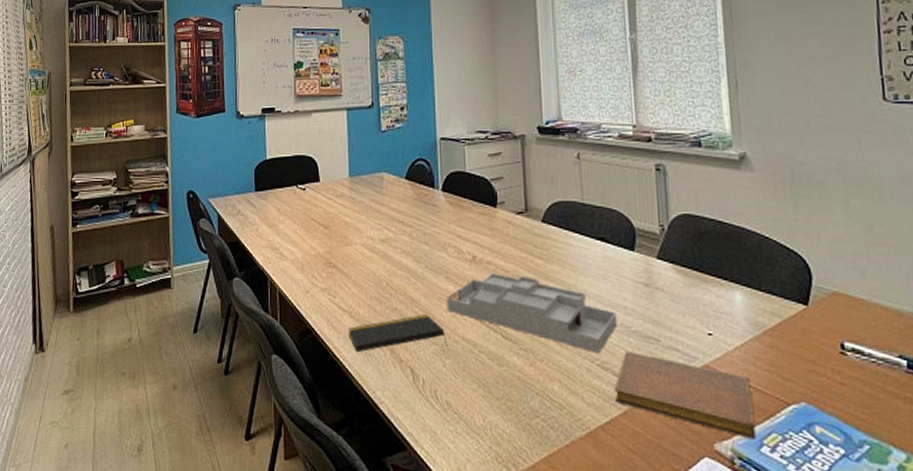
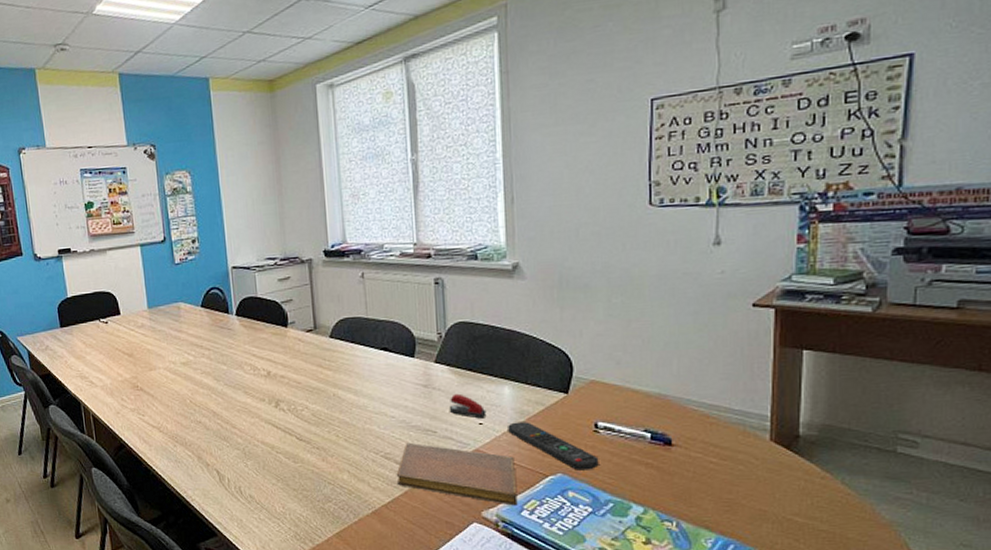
notepad: present [348,314,448,353] -> none [158,425,248,461]
desk organizer: present [446,274,617,353] -> none [245,385,399,446]
stapler: none [673,296,716,328] -> present [449,393,487,419]
remote control: none [741,335,849,401] -> present [508,422,599,470]

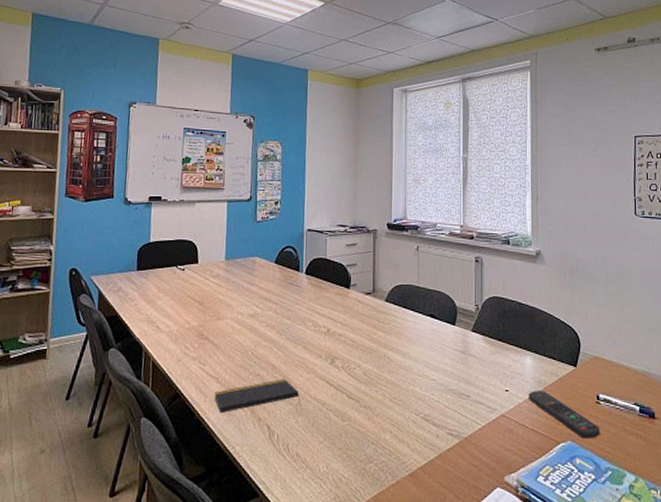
notepad: none [158,425,248,461] -> present [214,379,301,414]
notebook: present [396,443,518,506] -> none [433,406,535,471]
stapler: present [449,393,487,419] -> none [481,361,512,386]

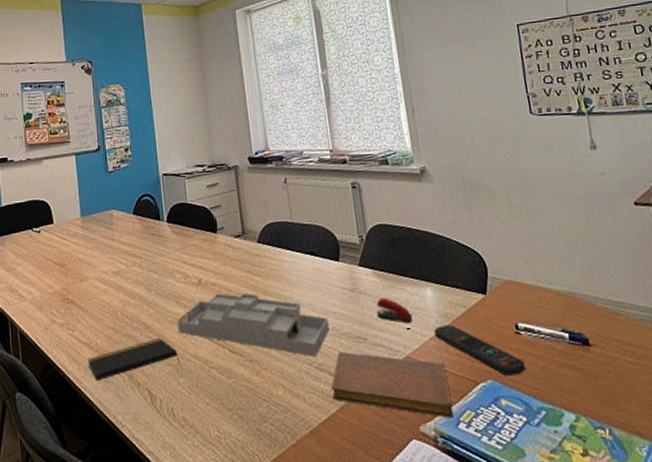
desk organizer: none [302,344,439,407] -> present [177,293,329,356]
notebook: none [433,406,535,471] -> present [331,352,454,418]
stapler: none [481,361,512,386] -> present [376,297,413,323]

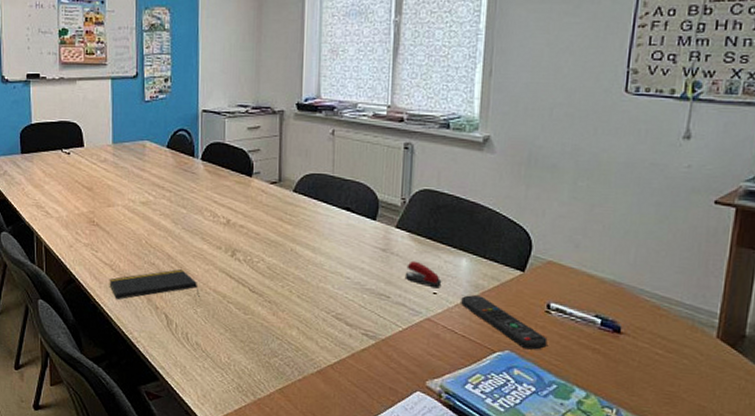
desk organizer: present [177,293,329,356] -> none [200,236,354,306]
notebook: present [331,352,454,418] -> none [345,306,464,379]

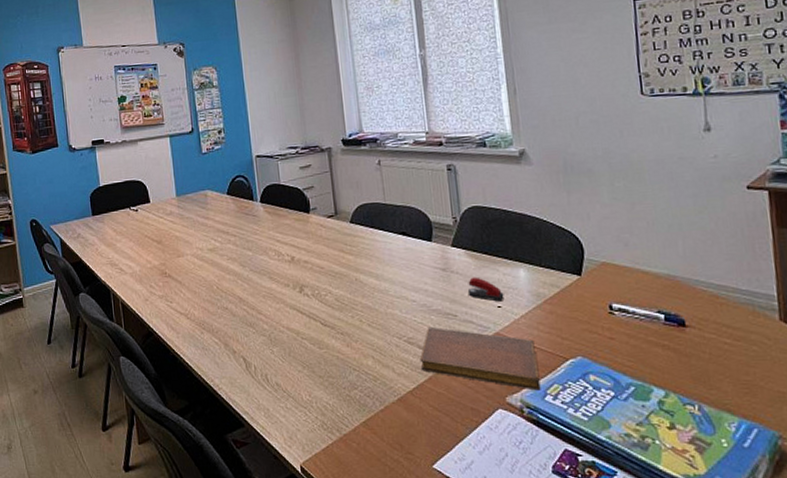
notepad: present [109,269,200,300] -> none [185,311,274,349]
notebook: none [345,306,464,379] -> present [419,327,541,391]
remote control: present [461,295,548,350] -> none [526,304,617,353]

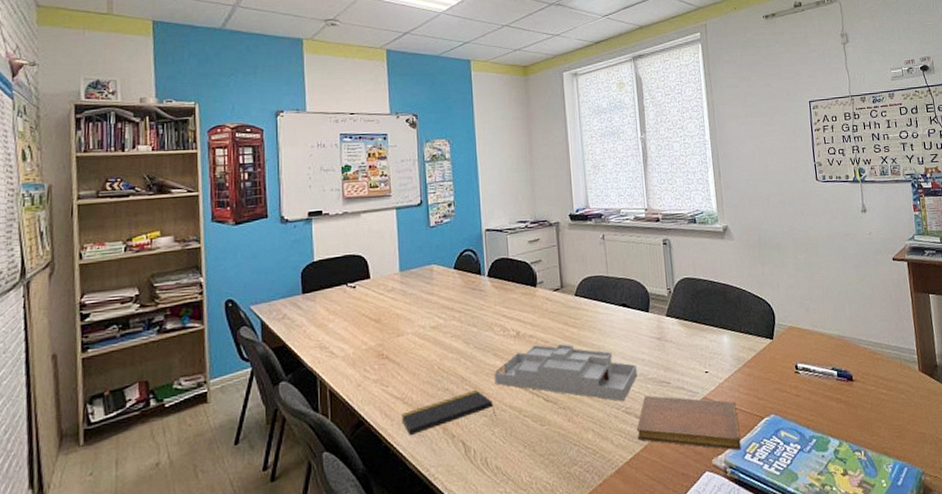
notepad: none [185,311,274,349] -> present [401,390,496,436]
desk organizer: none [270,270,420,330] -> present [494,344,637,401]
stapler: present [467,277,504,302] -> none [679,344,711,367]

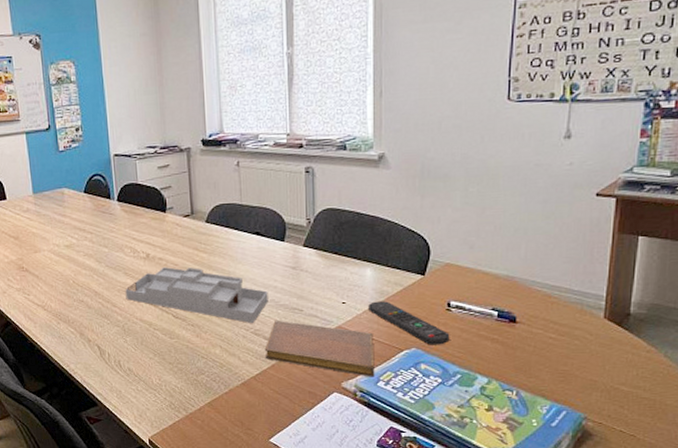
notepad: present [401,390,496,436] -> none [43,304,128,337]
remote control: none [728,367,802,410] -> present [368,301,450,345]

